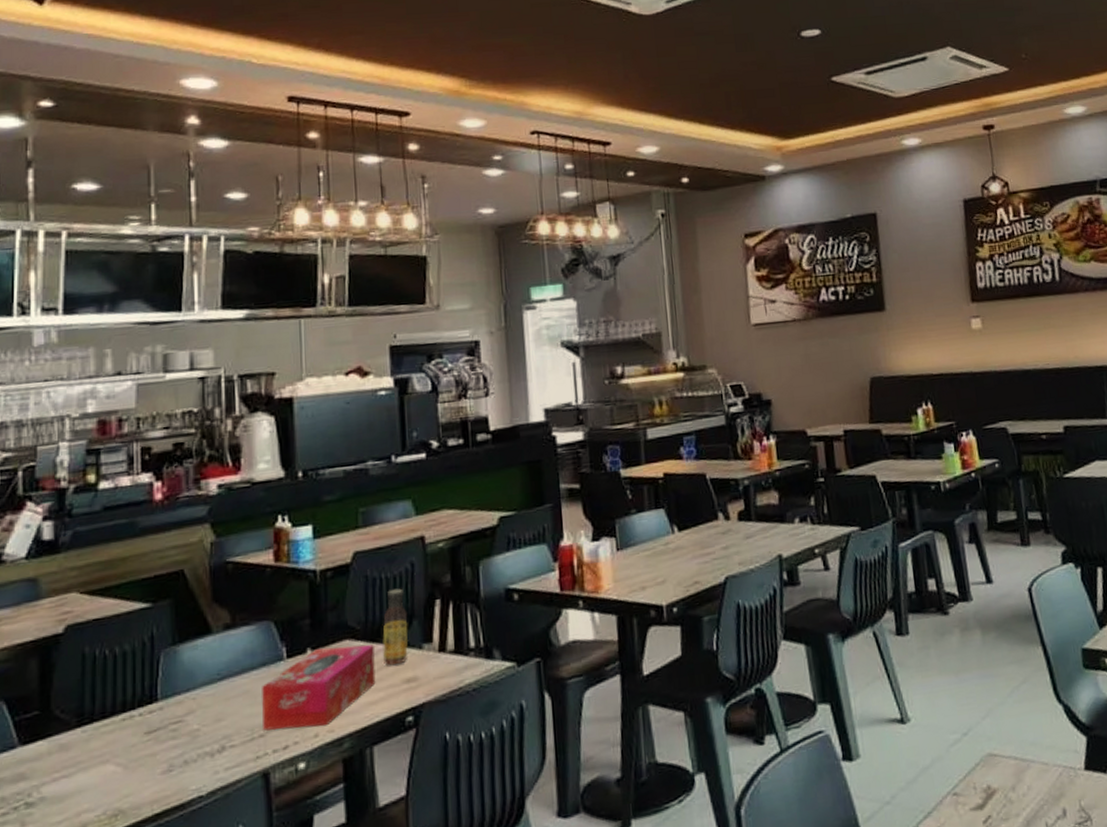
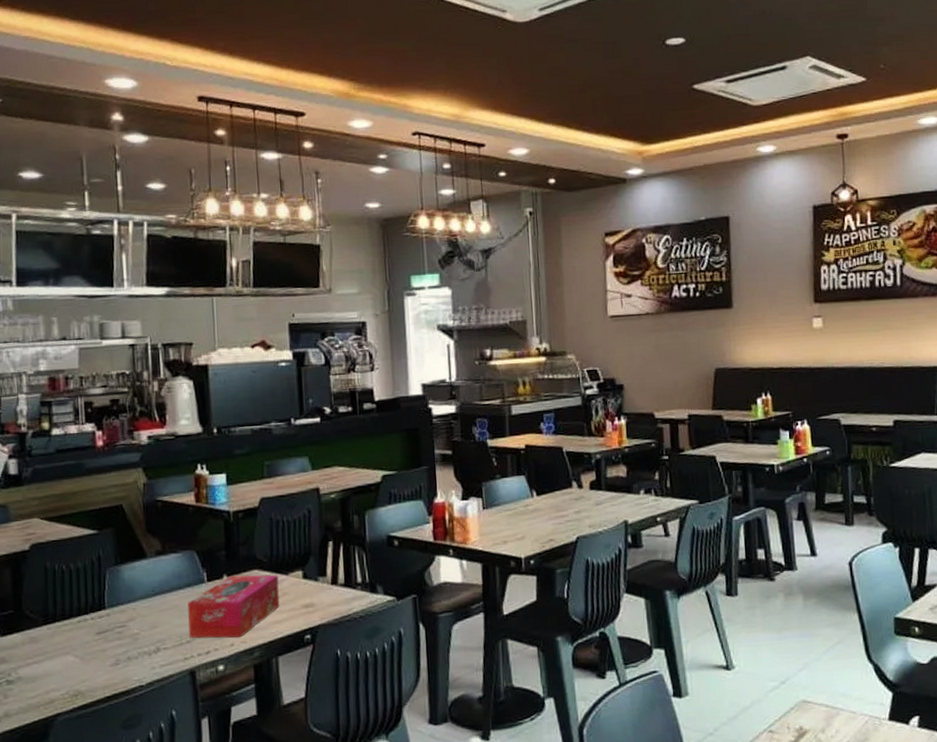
sauce bottle: present [382,588,408,666] -> none [285,530,306,593]

